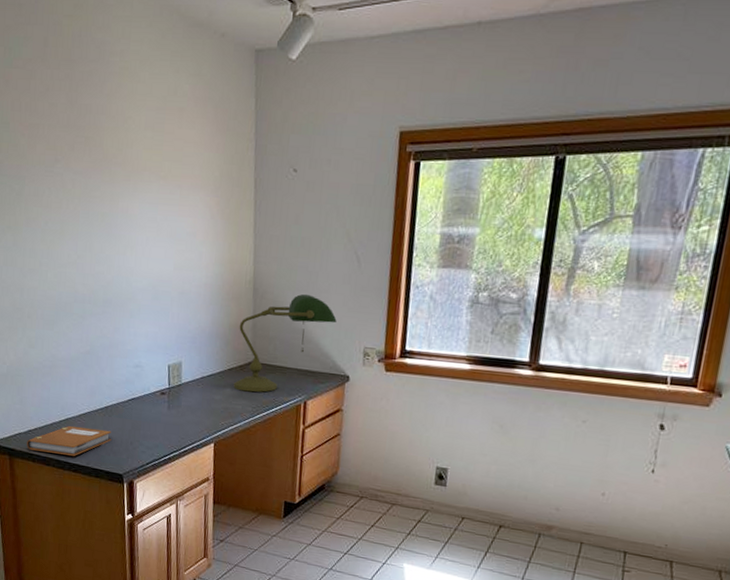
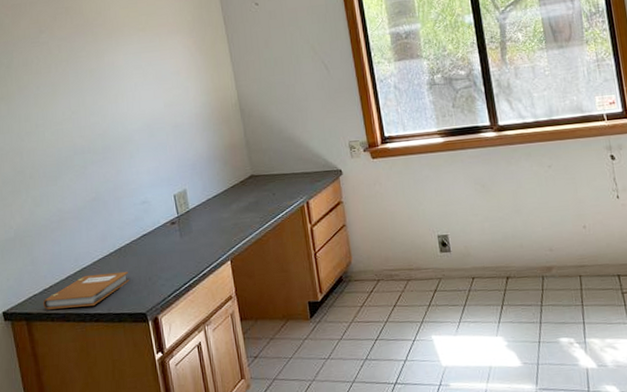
desk lamp: present [233,294,337,393] -> none [233,105,320,205]

